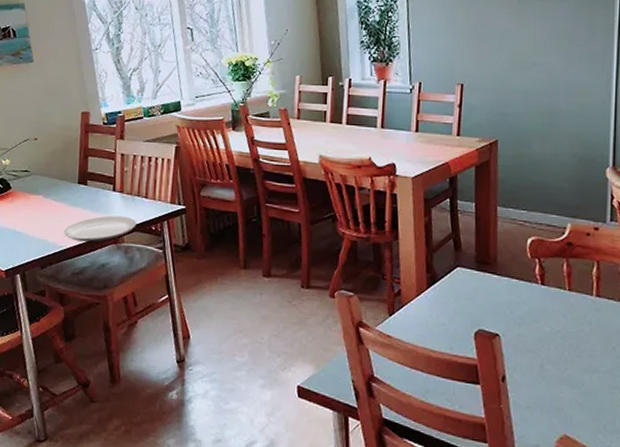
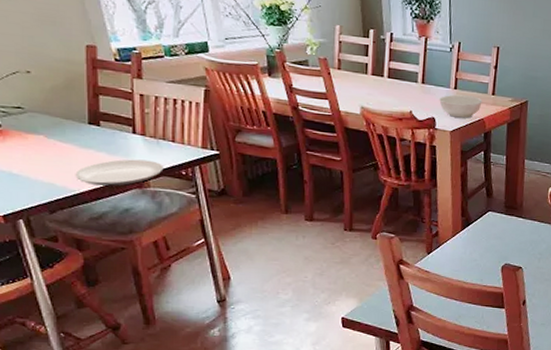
bowl: none [399,138,446,163] -> present [439,94,482,118]

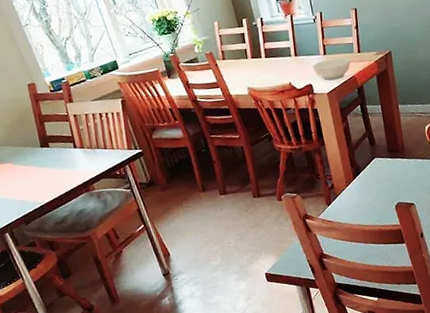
plate: present [75,159,164,186] -> none [38,167,102,196]

